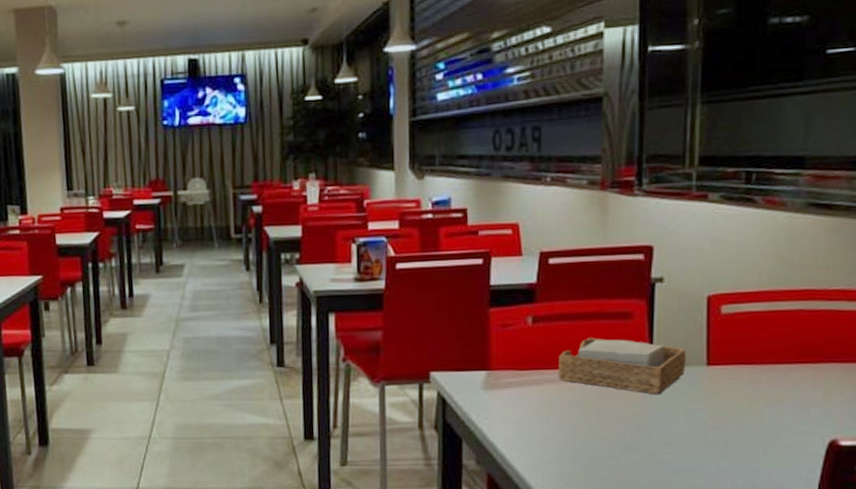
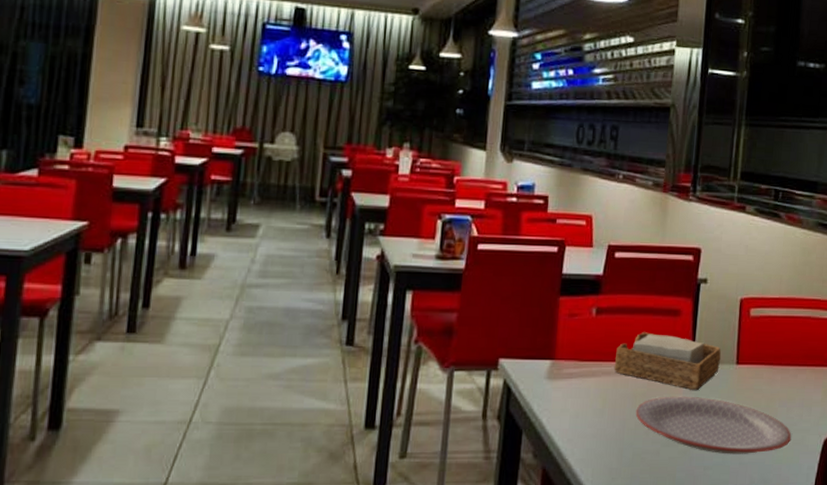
plate: none [587,400,784,459] -> present [635,396,792,454]

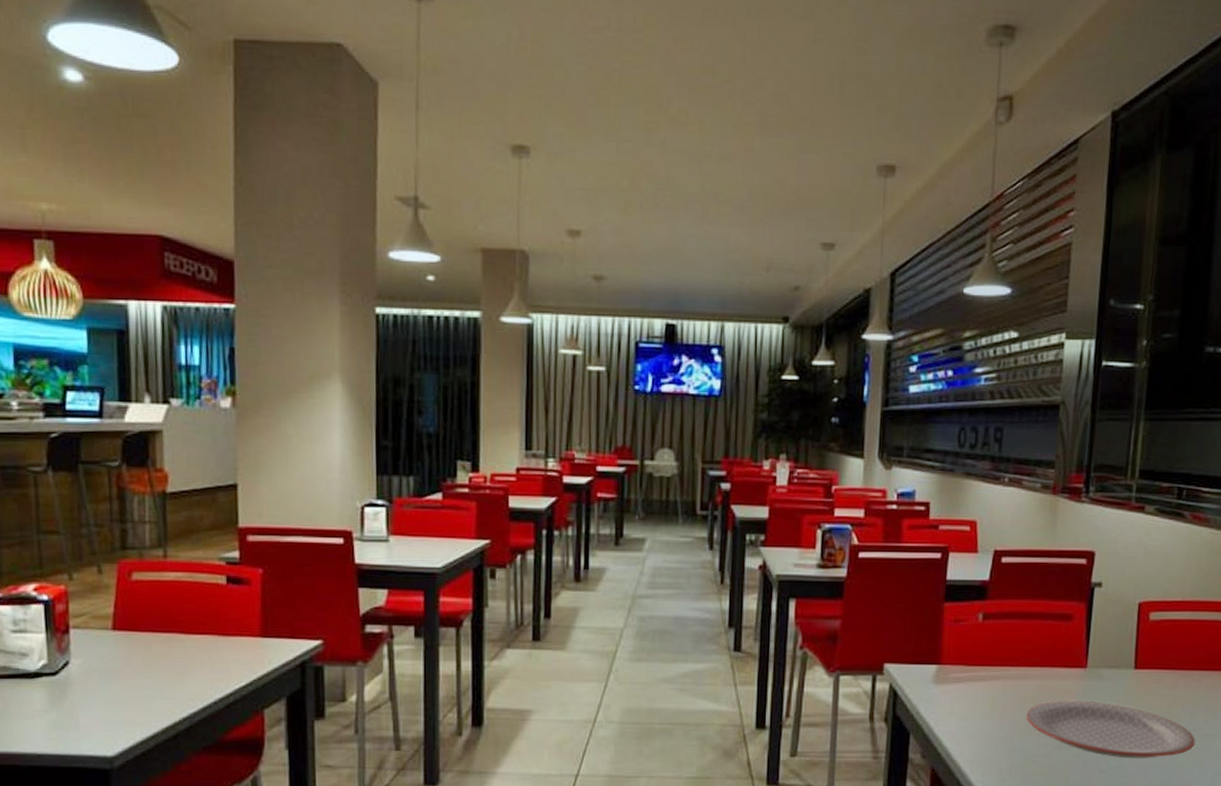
napkin holder: present [614,332,721,391] -> none [1002,637,1118,695]

